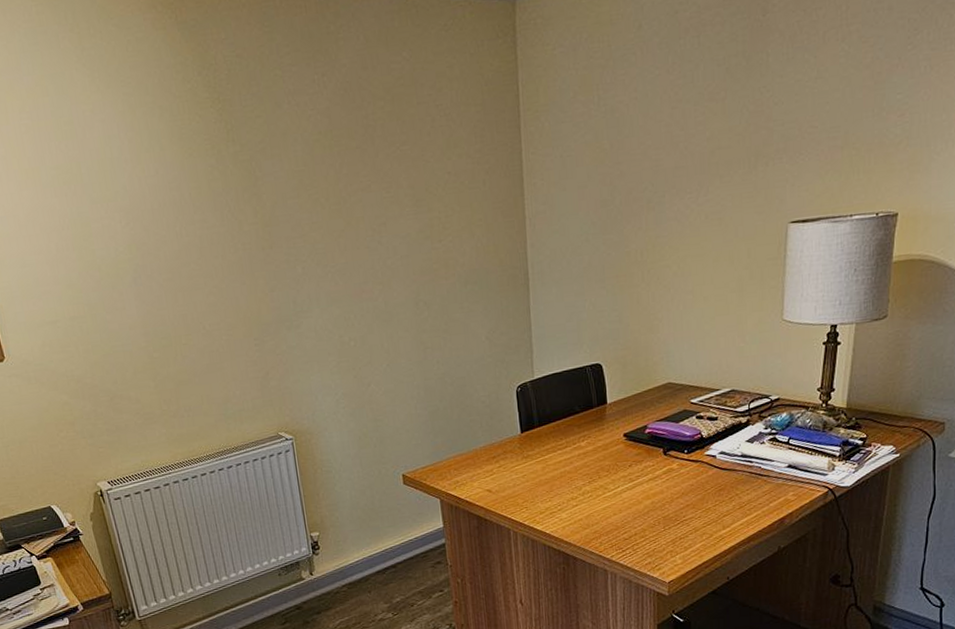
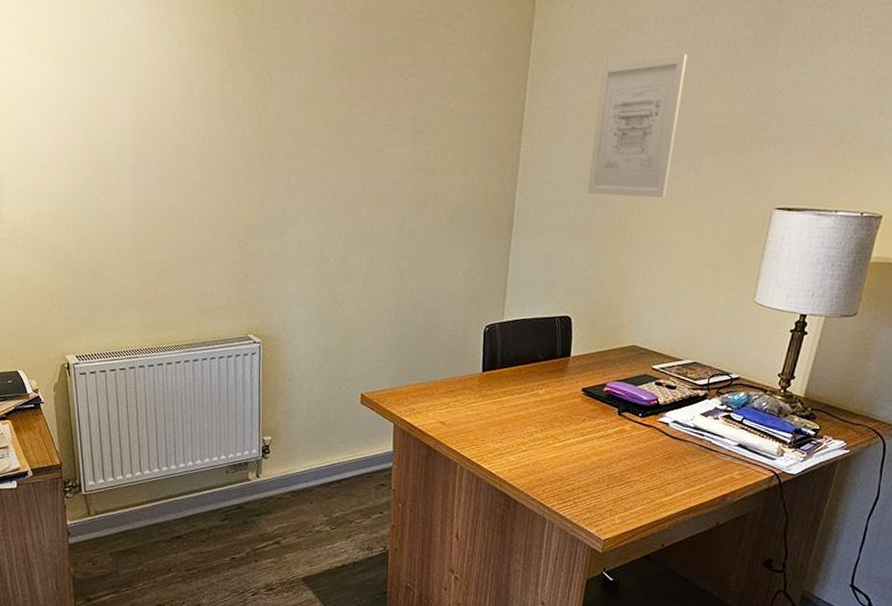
wall art: none [595,79,679,237] -> present [587,54,688,197]

